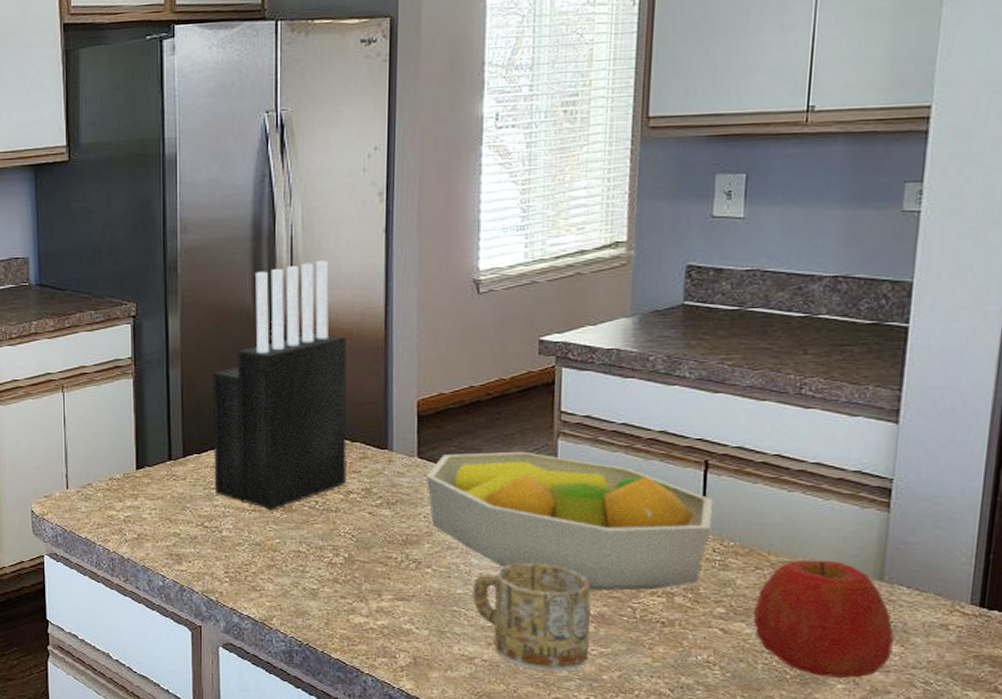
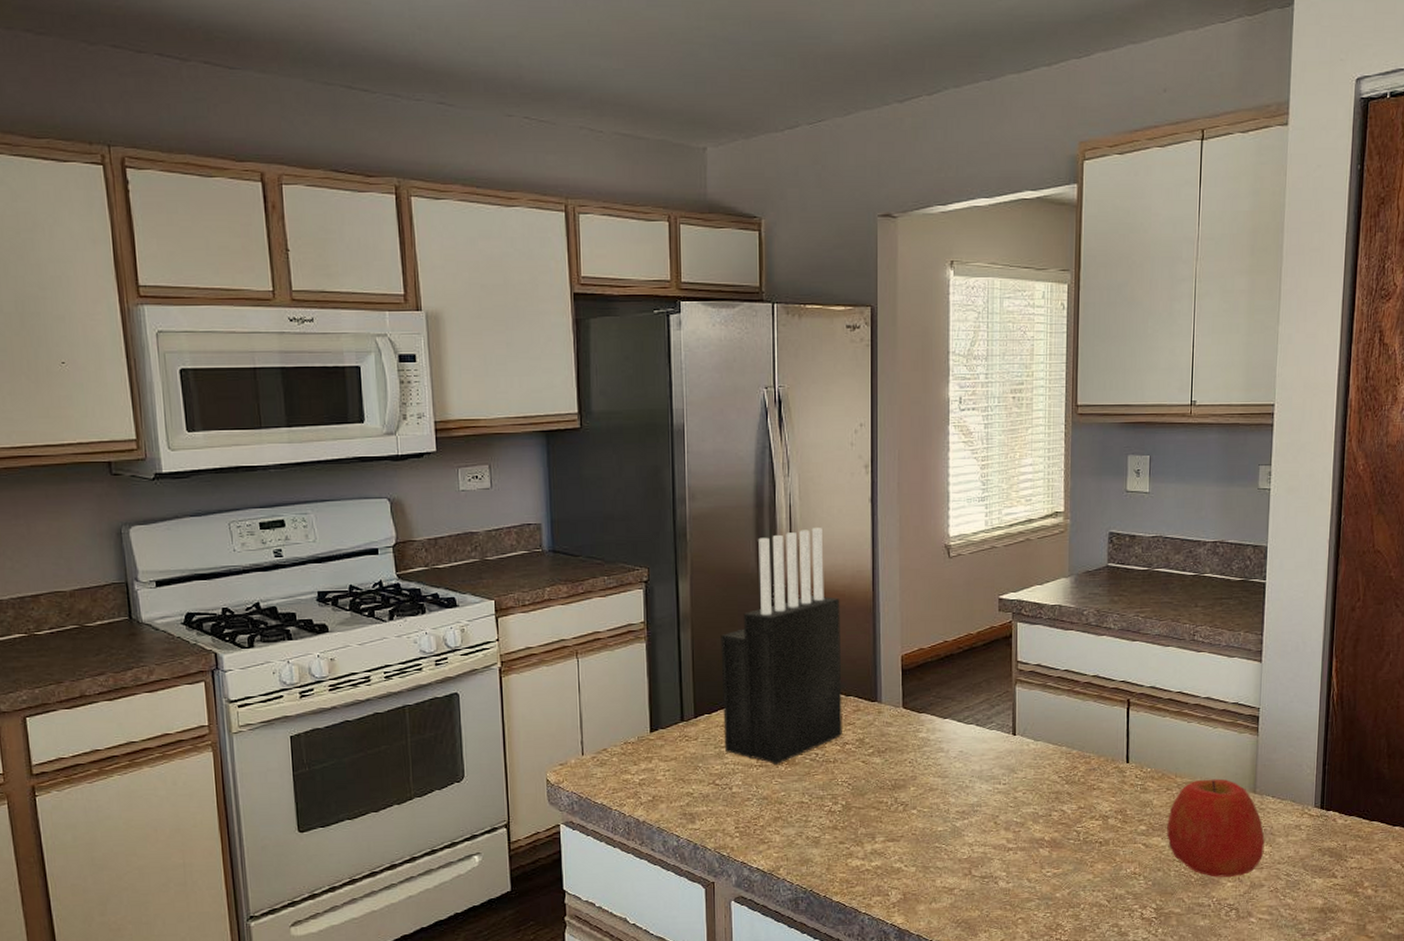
fruit bowl: present [426,451,714,591] -> none [911,698,1135,819]
mug: present [473,562,591,672] -> none [951,797,1045,895]

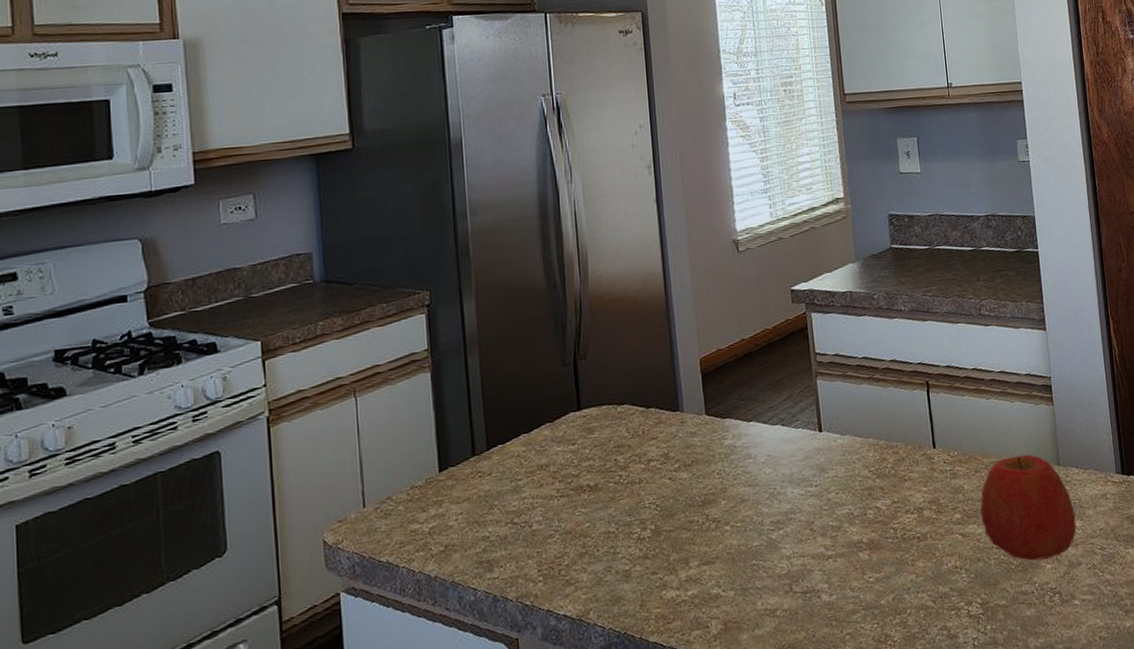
knife block: present [721,528,842,765] -> none [511,233,646,494]

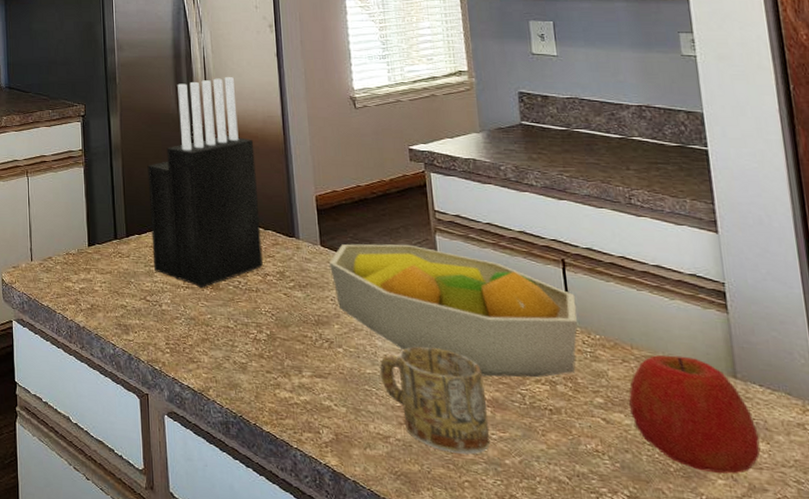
knife block: none [511,233,646,494] -> present [147,77,263,289]
fruit bowl: none [715,395,940,520] -> present [330,244,578,378]
mug: none [767,500,867,609] -> present [380,346,490,455]

